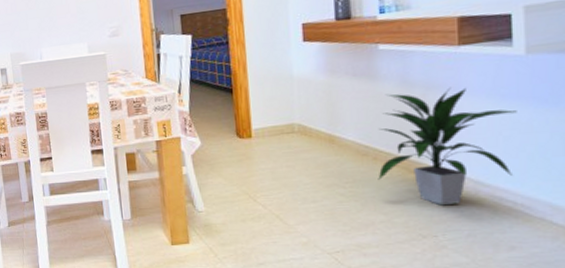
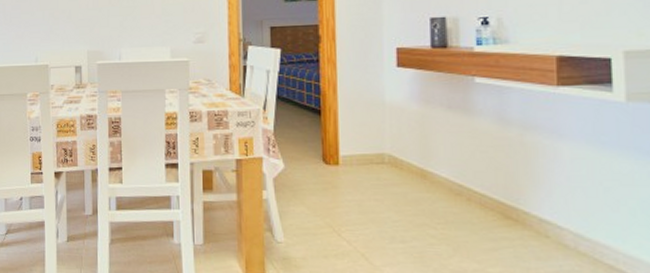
indoor plant: present [378,87,517,206] -> none [471,129,618,258]

